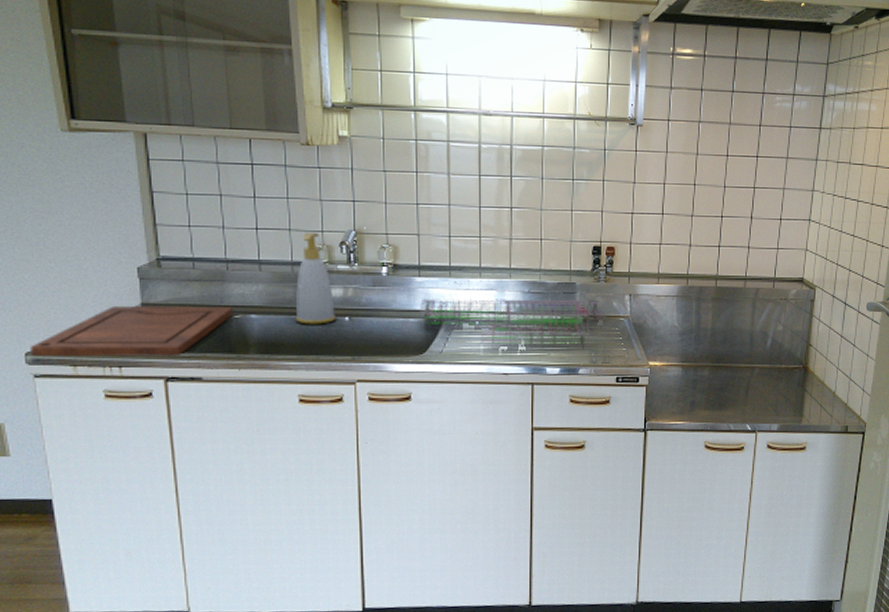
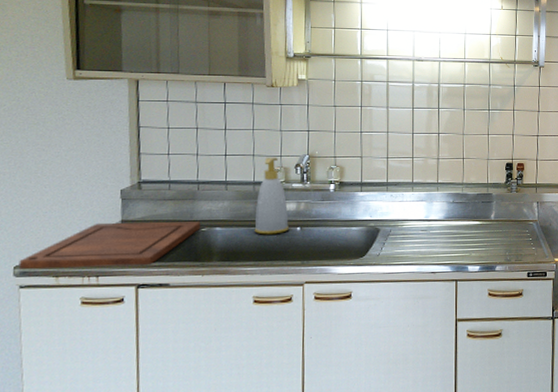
dish rack: present [419,299,607,351] -> none [360,207,519,252]

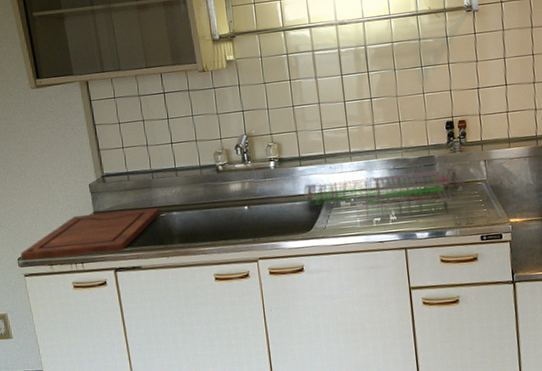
soap bottle: present [254,157,290,235] -> none [205,140,238,216]
dish rack: none [360,207,519,252] -> present [303,168,466,222]

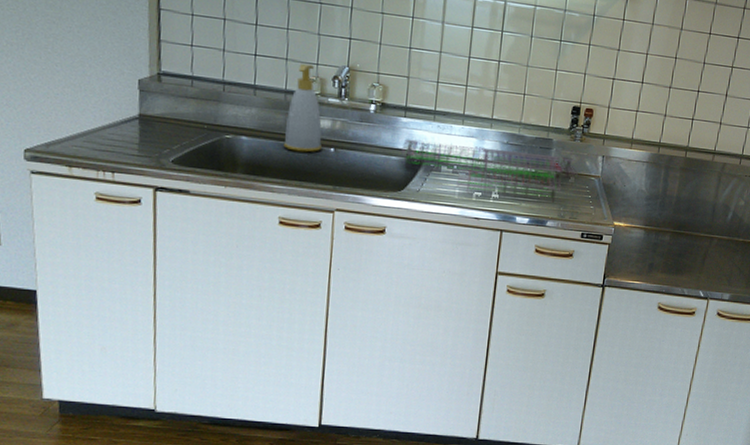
cutting board: present [20,208,160,260] -> none [29,113,226,168]
soap bottle: none [205,140,238,216] -> present [283,63,323,153]

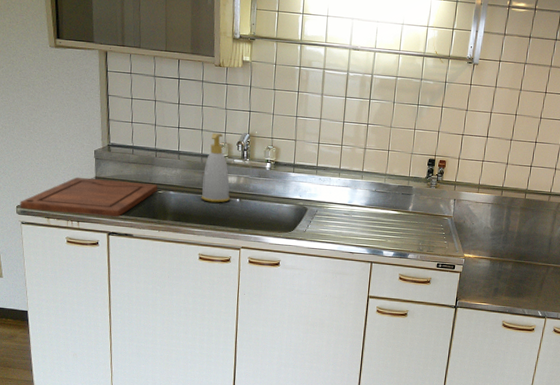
cutting board: none [29,113,226,168] -> present [20,177,158,218]
dish rack: present [401,139,579,203] -> none [291,190,434,239]

